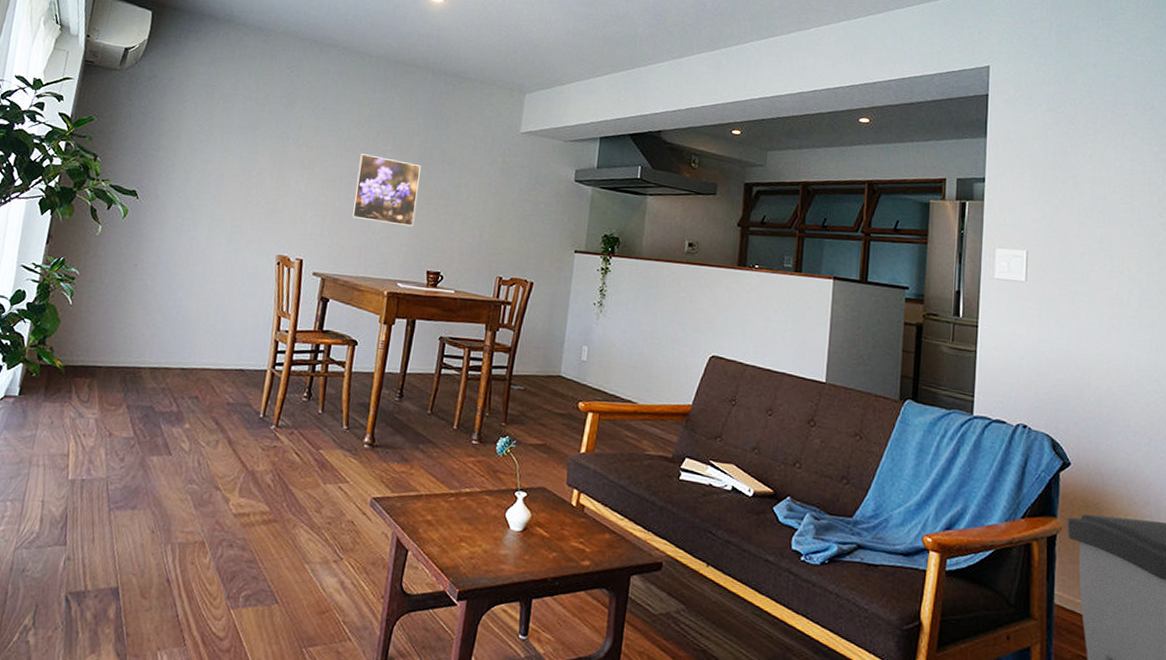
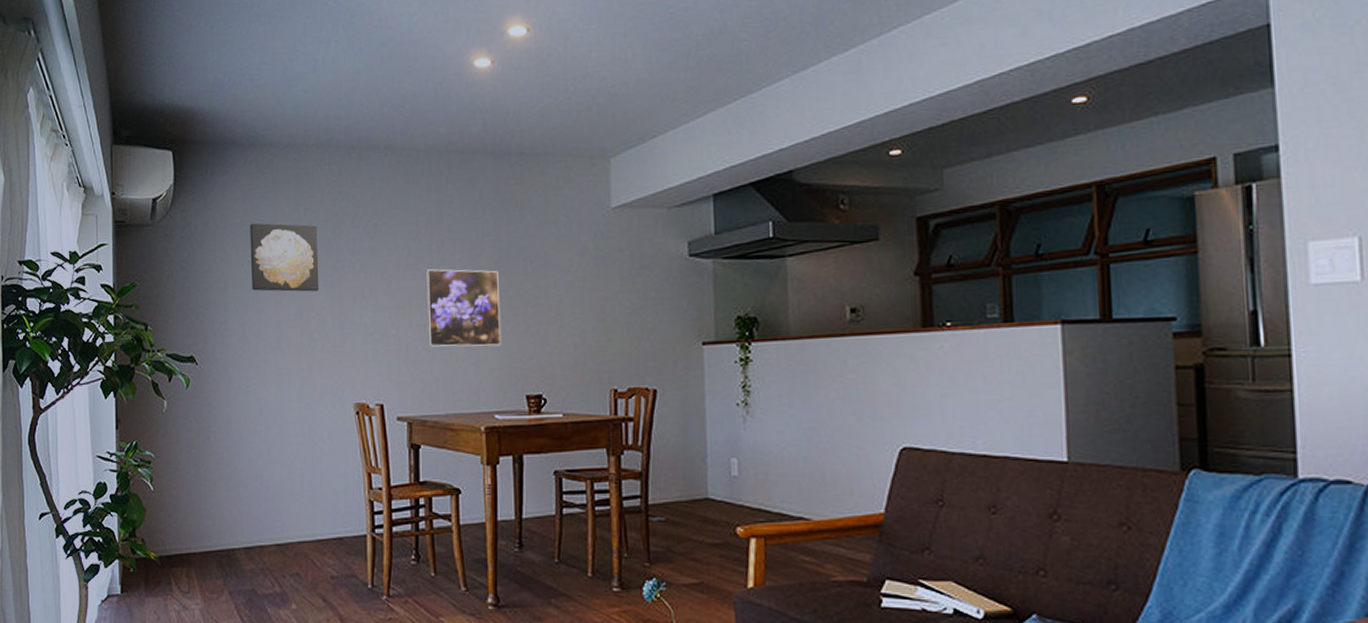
wall art: none [203,86,272,155] -> present [250,223,320,292]

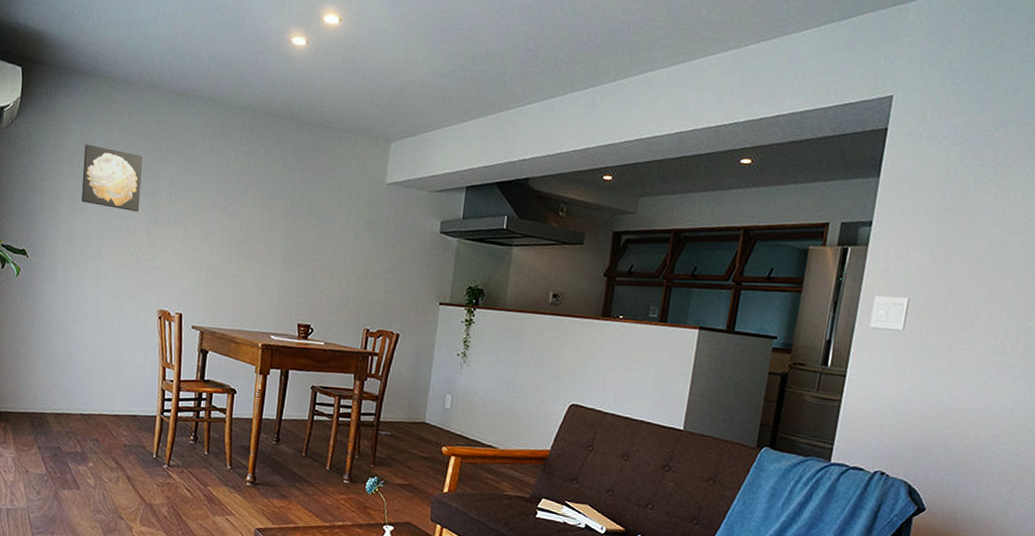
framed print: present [425,269,502,347] -> none [224,209,289,281]

